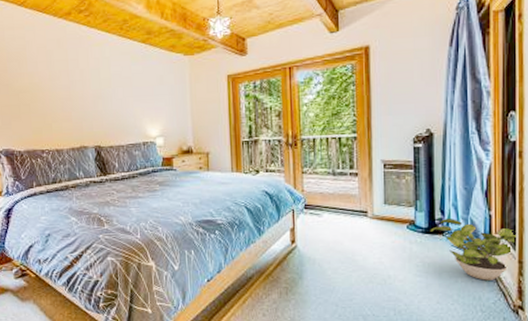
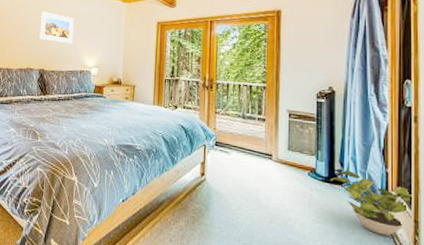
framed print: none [87,76,130,113] -> present [39,11,74,44]

